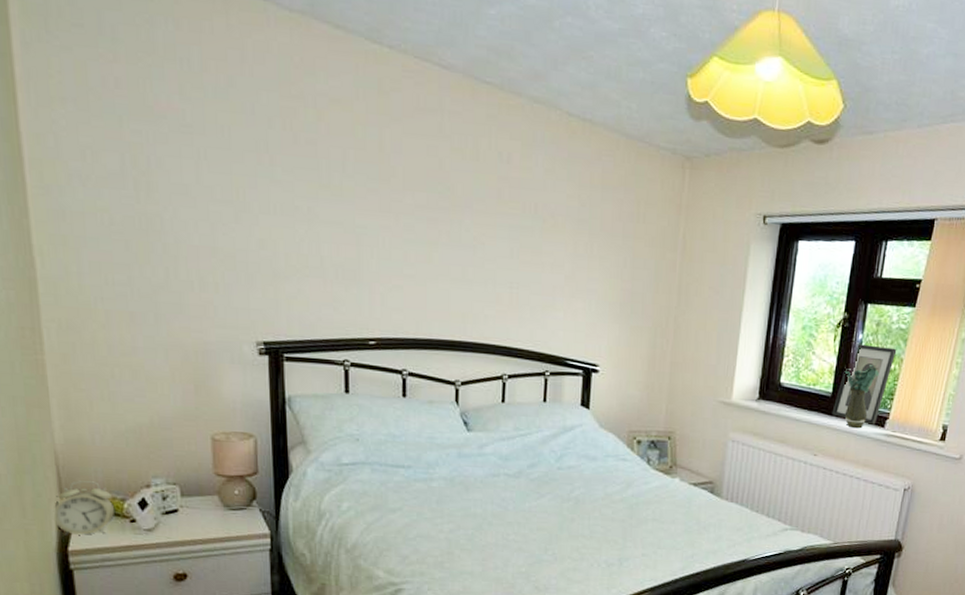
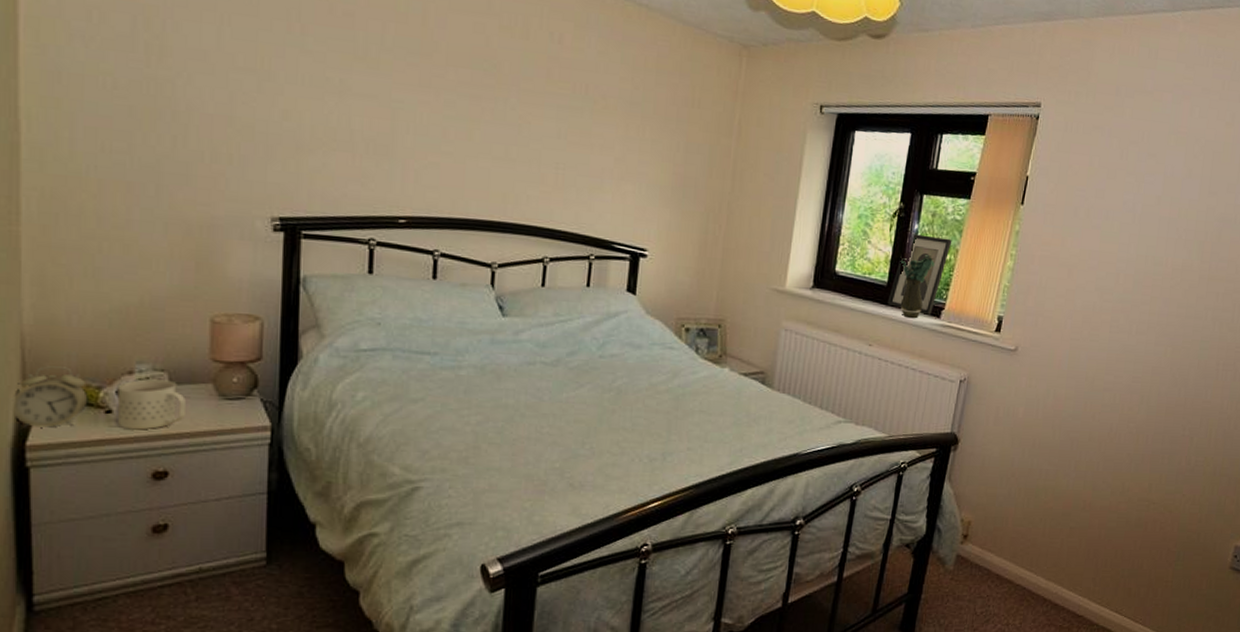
mug: none [138,492,198,537] -> present [117,379,187,430]

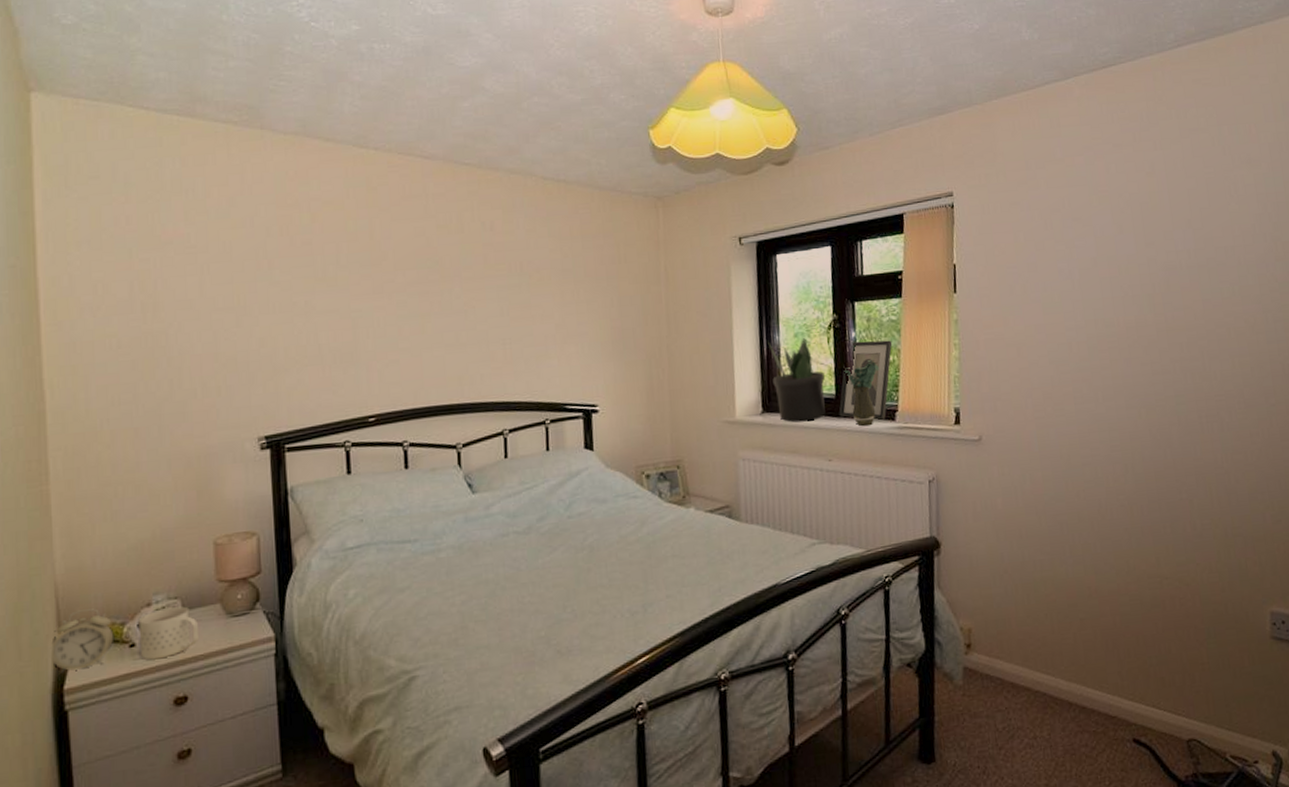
planter: none [828,217,881,305] -> present [768,338,826,424]

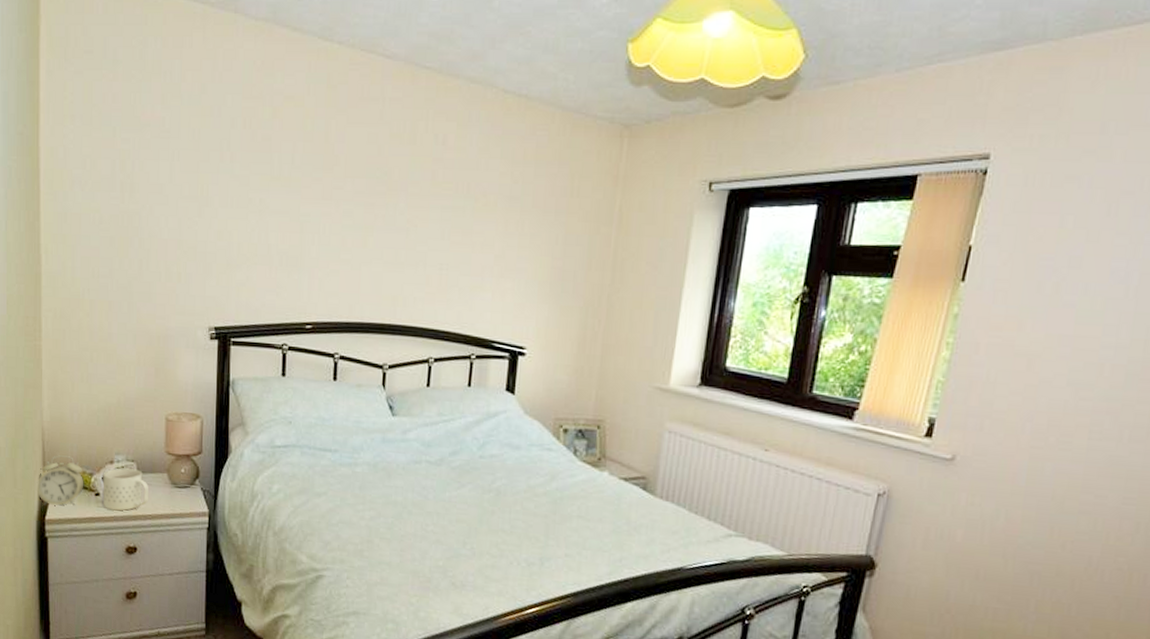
planter: present [768,338,826,424] -> none [718,307,779,405]
picture frame: present [839,340,893,420] -> none [787,322,869,416]
vase: present [843,359,879,427] -> none [802,345,847,421]

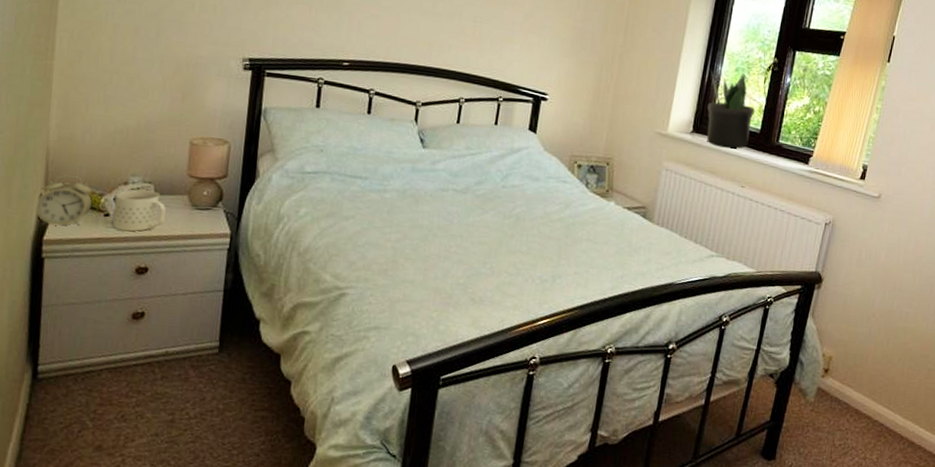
planter: none [718,307,779,405] -> present [707,70,755,149]

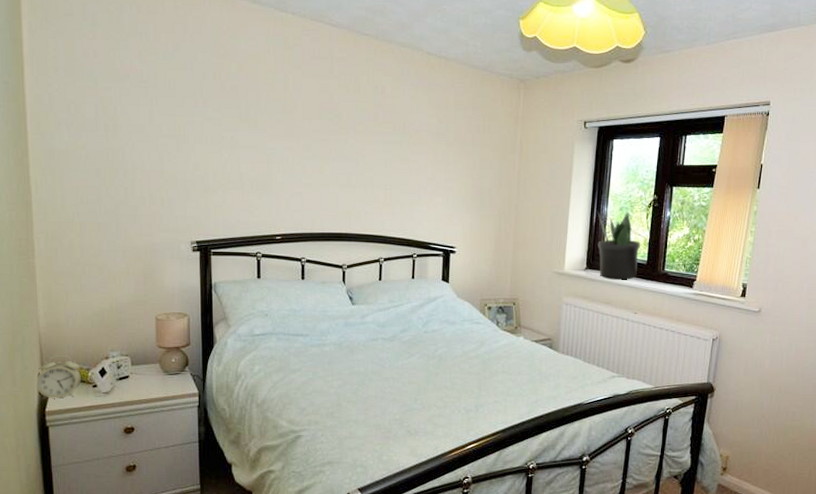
mug: present [113,189,167,232] -> none [99,362,144,399]

